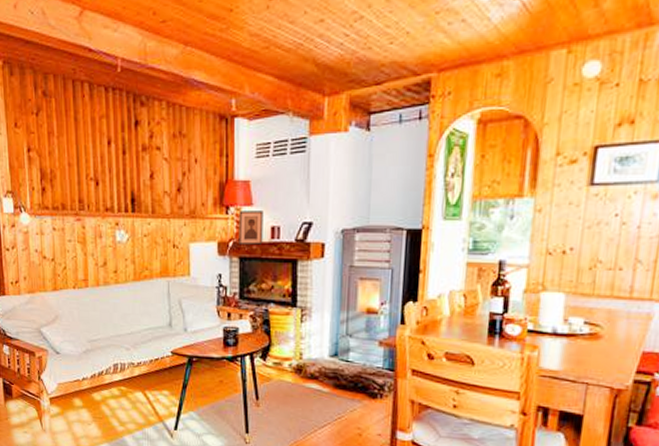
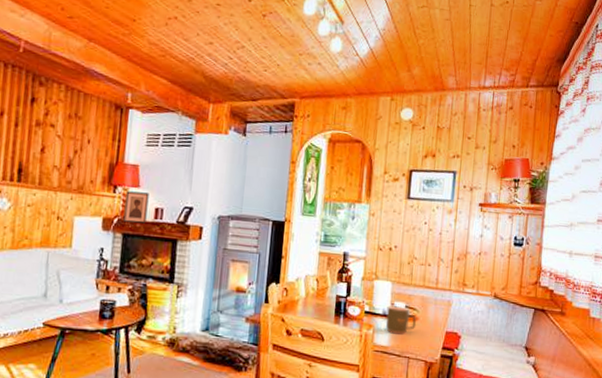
mug: none [556,322,600,357] -> present [385,305,417,335]

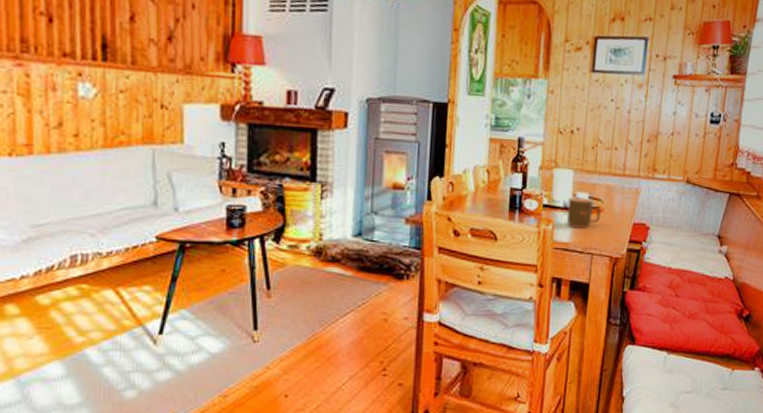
picture frame: present [123,191,149,225] -> none [247,69,278,112]

